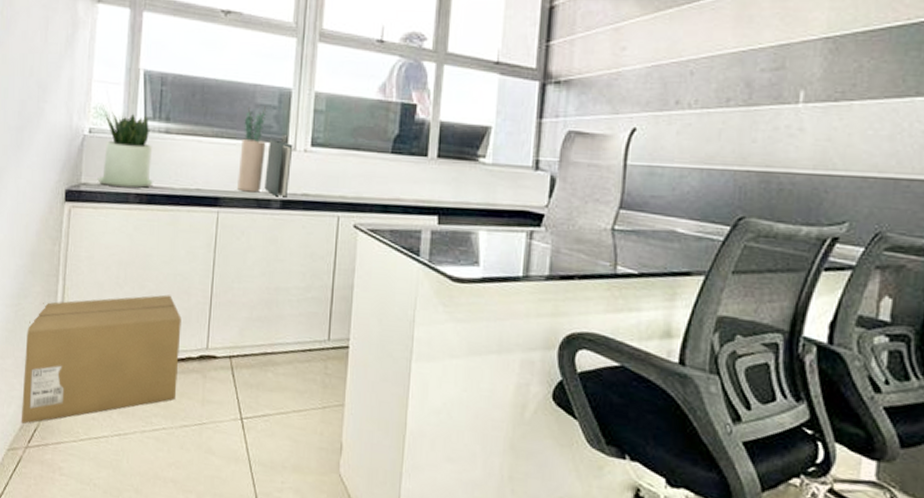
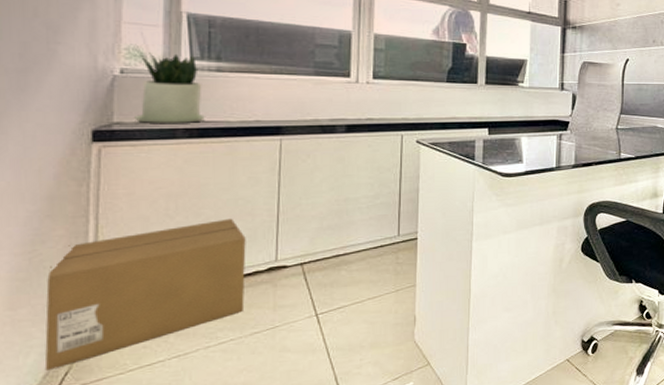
vase: present [237,106,267,193] -> none [300,46,328,120]
binder: present [264,139,293,198] -> none [328,74,356,123]

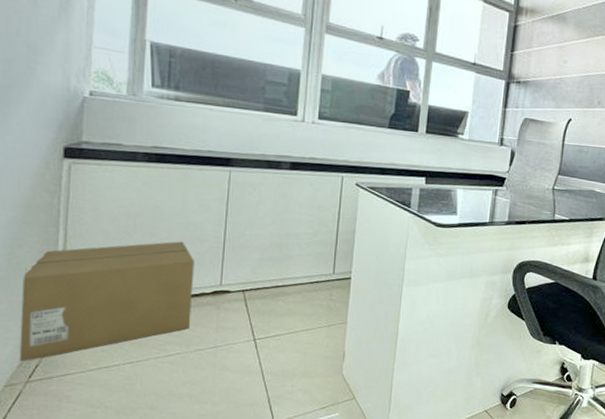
planter: present [134,53,206,124] -> none [101,78,164,148]

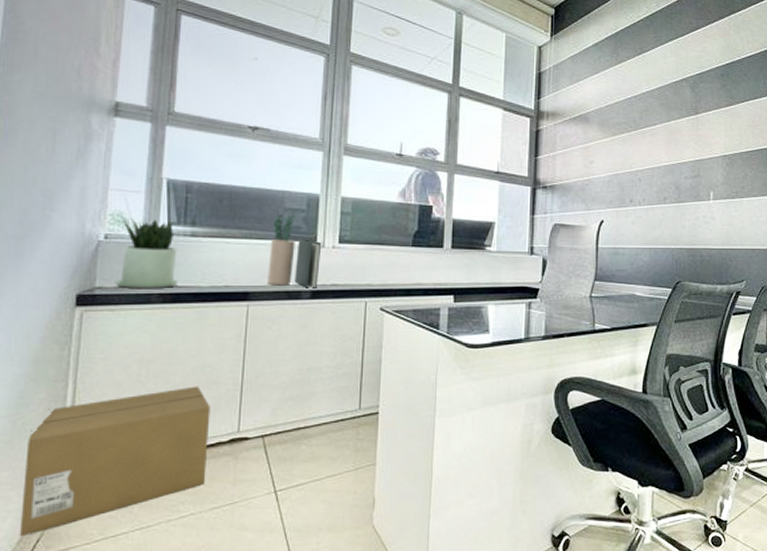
planter: none [101,78,164,148] -> present [114,218,180,289]
vase: none [249,83,277,156] -> present [267,210,296,286]
binder: none [275,111,302,160] -> present [294,238,322,289]

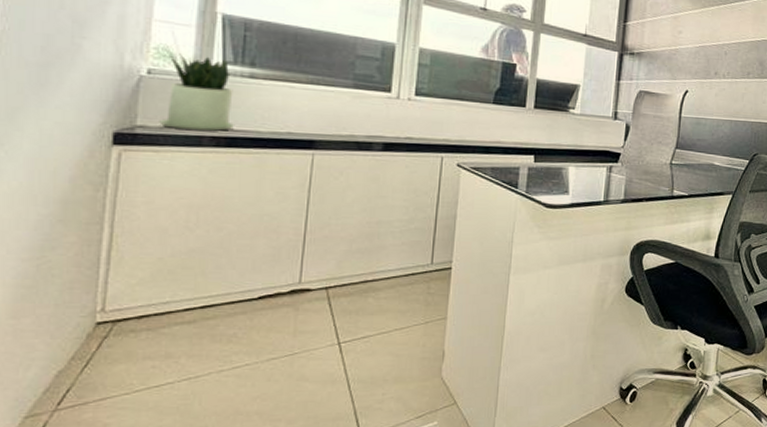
box: present [19,386,210,537] -> none [45,235,269,387]
vase: present [267,210,296,286] -> none [335,58,369,136]
binder: present [294,238,322,289] -> none [365,88,397,141]

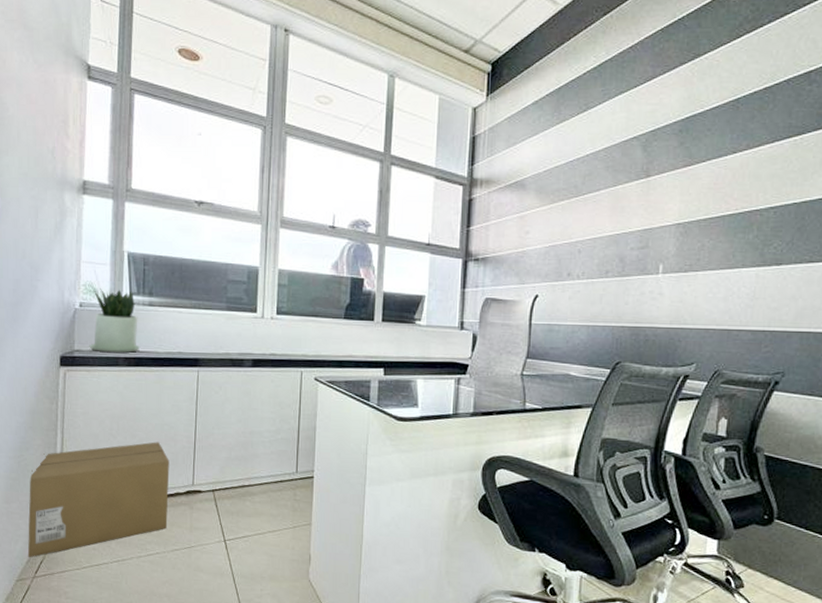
box: none [45,235,269,387] -> present [27,442,170,558]

